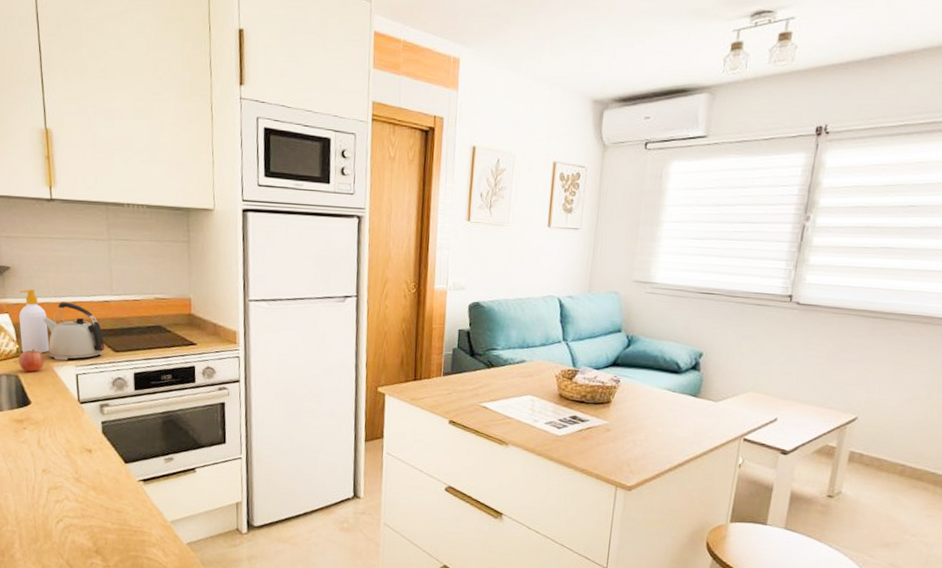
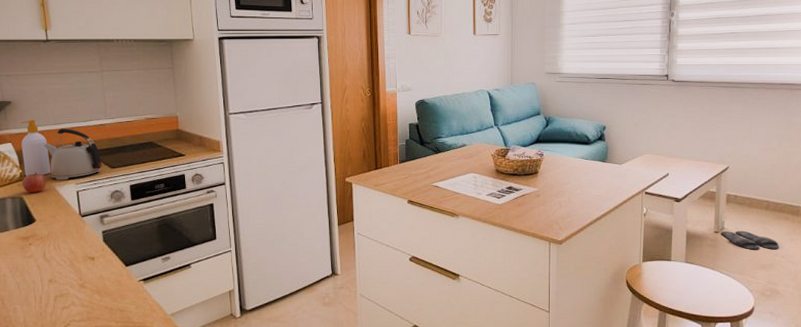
slippers: none [835,496,911,526] -> present [720,230,779,250]

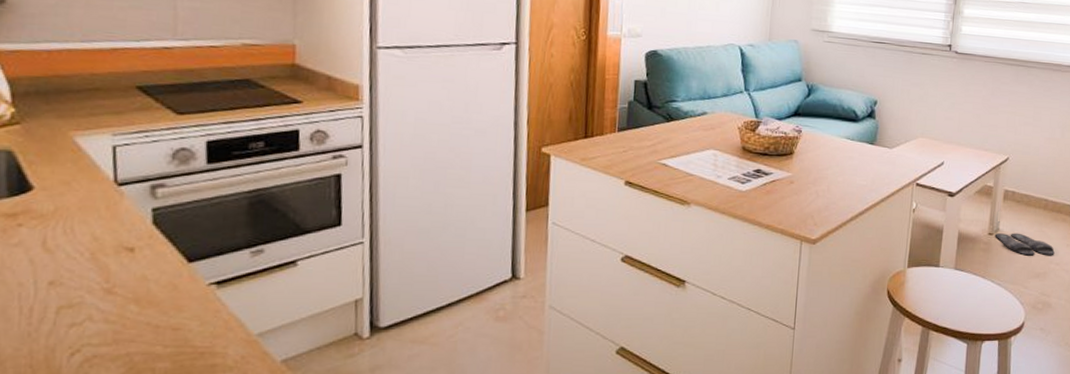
soap bottle: present [21,119,51,176] -> none [17,30,70,119]
fruit: present [22,172,47,193] -> none [13,113,60,145]
kettle: present [44,128,102,180] -> none [60,48,161,128]

